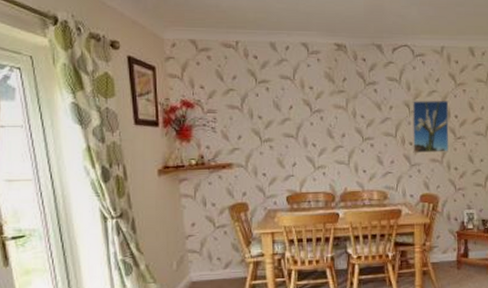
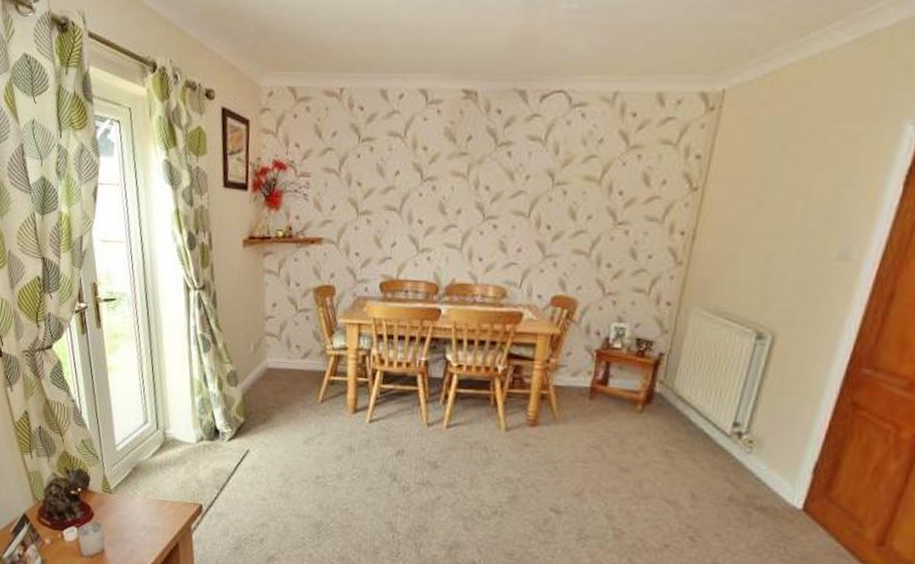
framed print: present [412,101,449,153] -> none [550,169,613,242]

